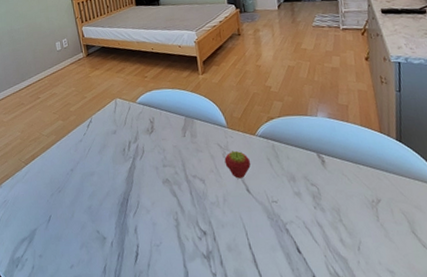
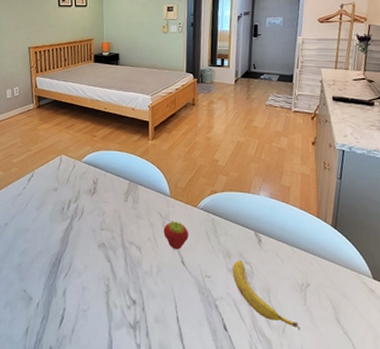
banana: none [298,182,376,247] -> present [232,259,300,331]

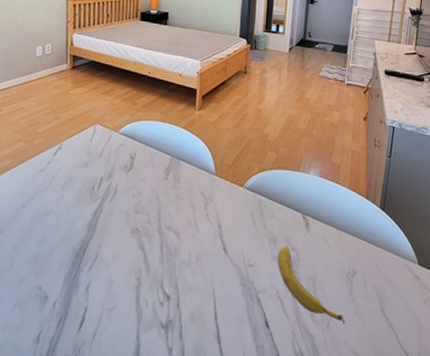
fruit: present [163,221,189,250] -> none [205,202,234,235]

